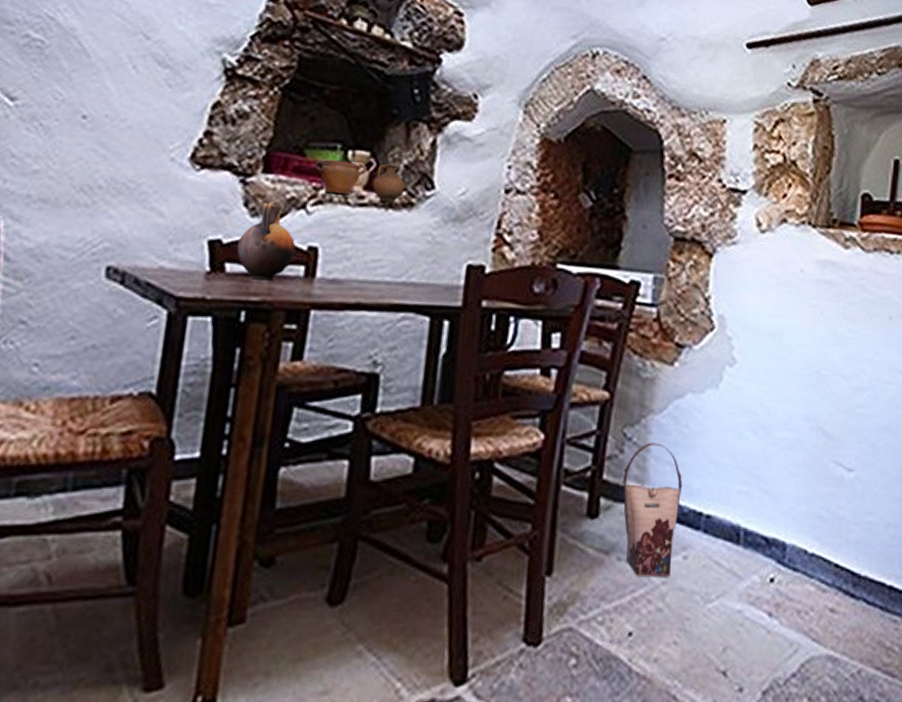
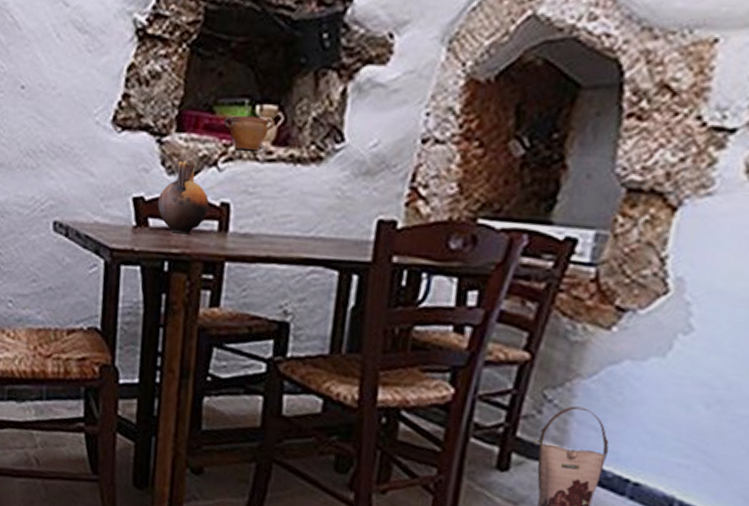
ceramic jug: present [372,164,405,204] -> none [280,117,314,159]

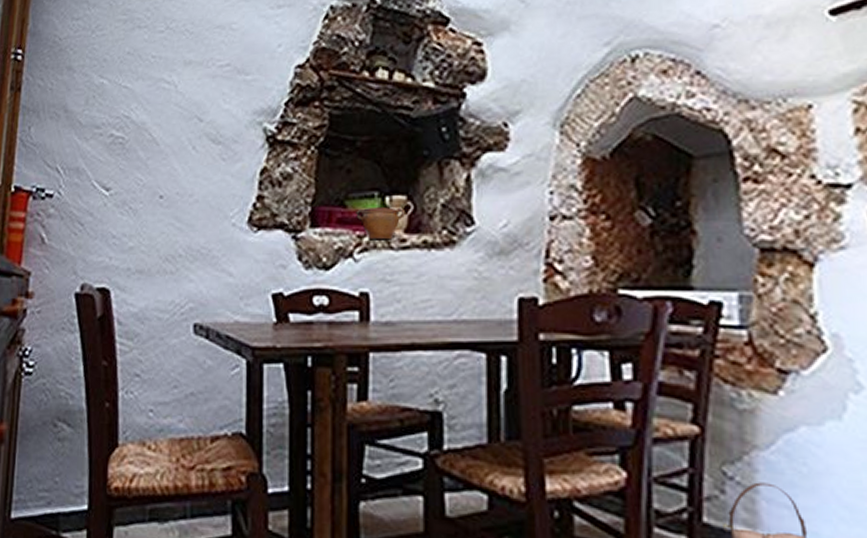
ceramic pitcher: present [157,160,210,235] -> none [297,254,349,327]

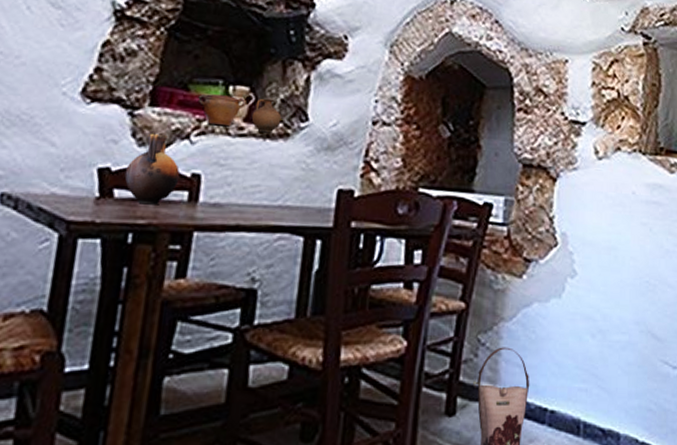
ceramic pitcher: none [297,254,349,327] -> present [124,133,180,205]
ceramic jug: none [412,205,444,244] -> present [251,98,282,135]

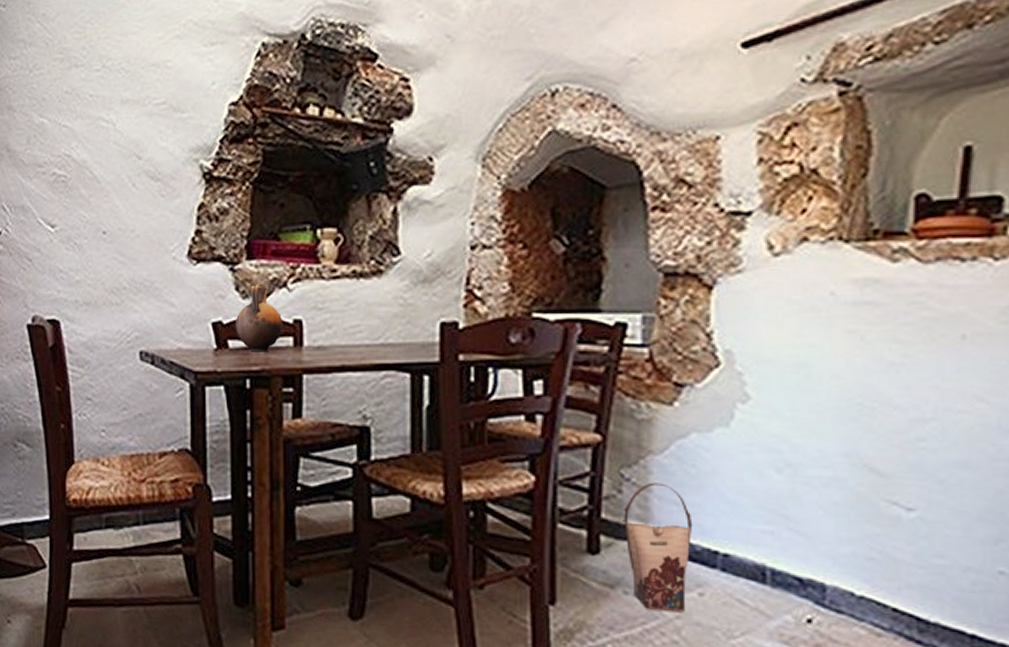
ceramic pot: present [198,94,247,128] -> none [289,239,336,272]
ceramic jug: present [251,98,282,135] -> none [342,237,372,274]

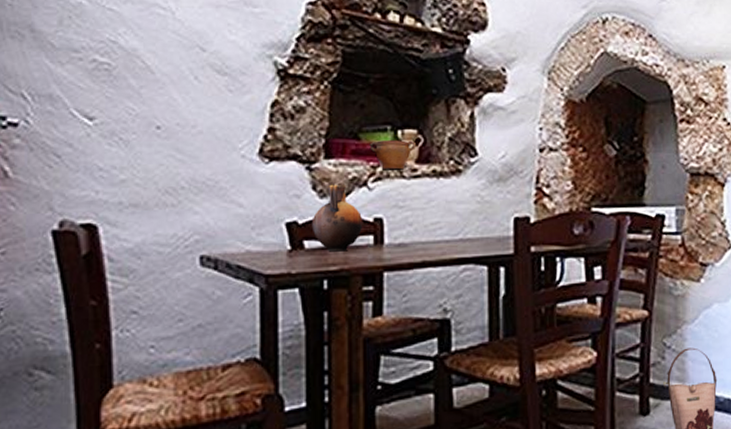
ceramic pot: none [289,239,336,272] -> present [369,140,417,172]

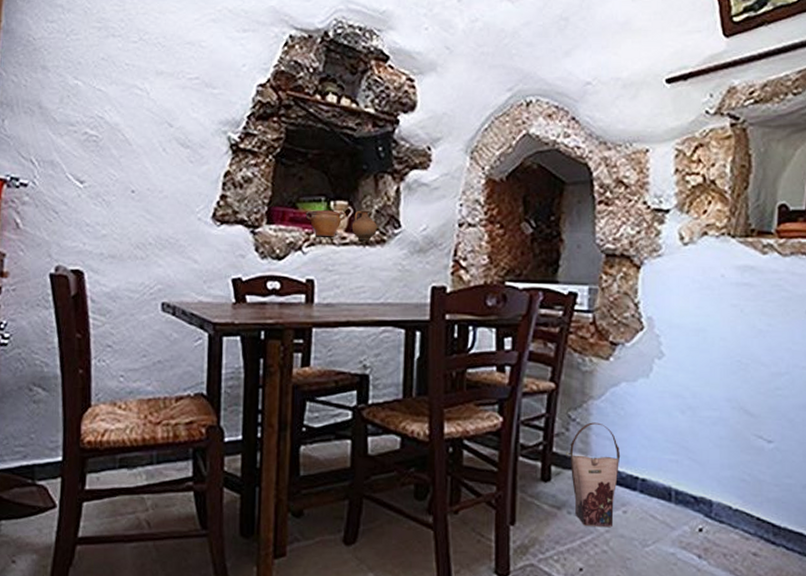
ceramic pitcher: present [311,184,363,252] -> none [253,247,297,307]
ceramic jug: none [423,138,451,173] -> present [351,210,377,242]

